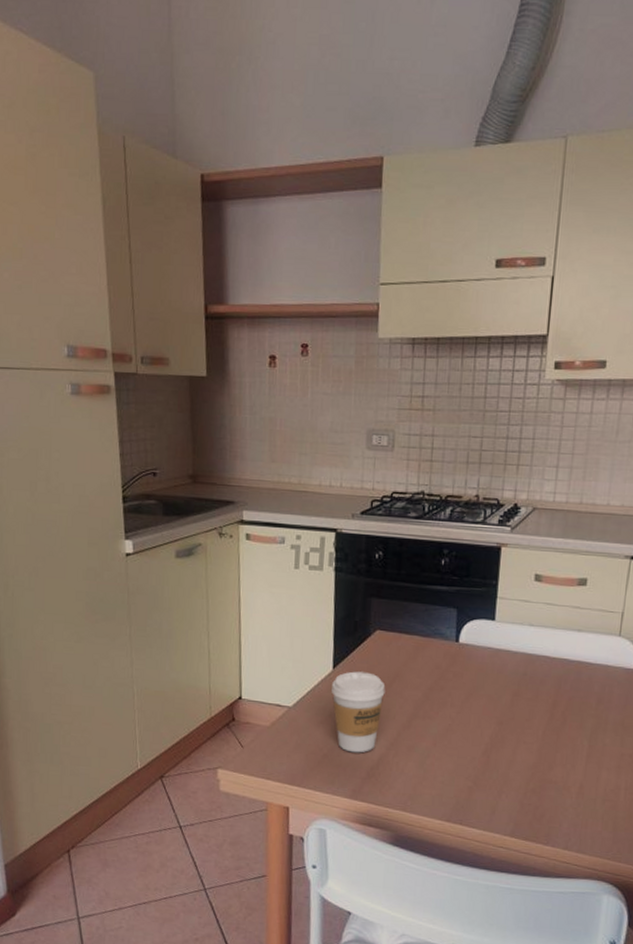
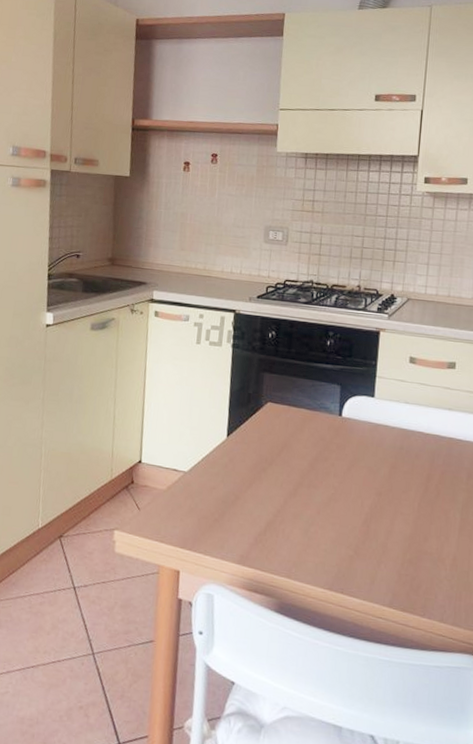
coffee cup: present [332,671,386,753] -> none [225,440,275,519]

